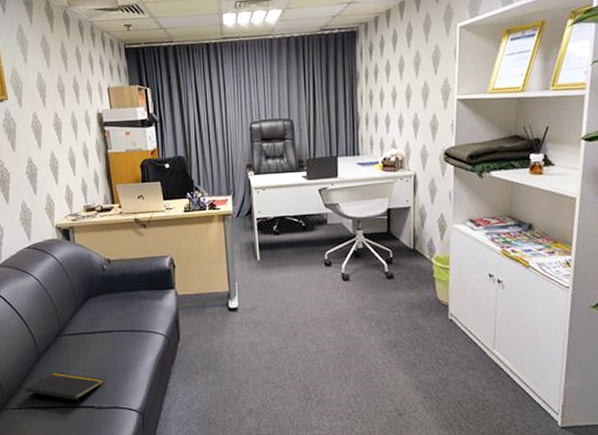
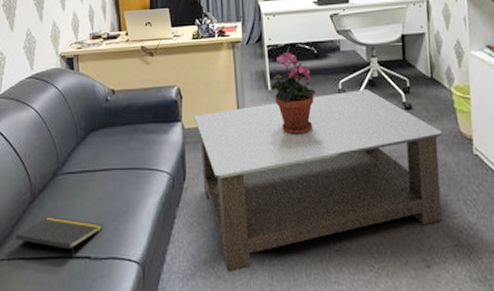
coffee table: none [187,260,421,419] -> present [194,89,443,272]
potted plant: none [259,224,303,301] -> present [270,51,316,135]

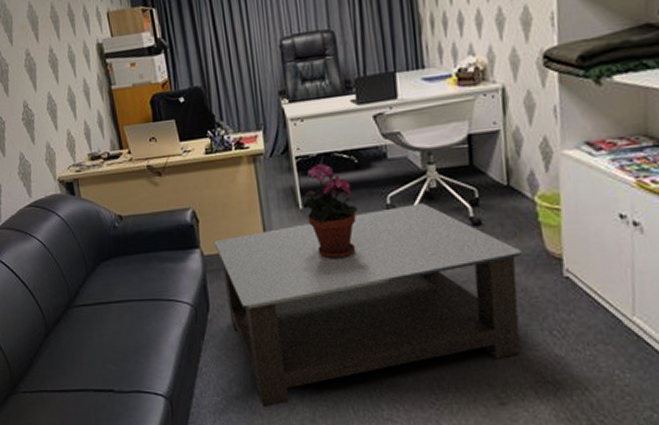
notepad: present [14,217,103,259] -> none [34,350,124,392]

